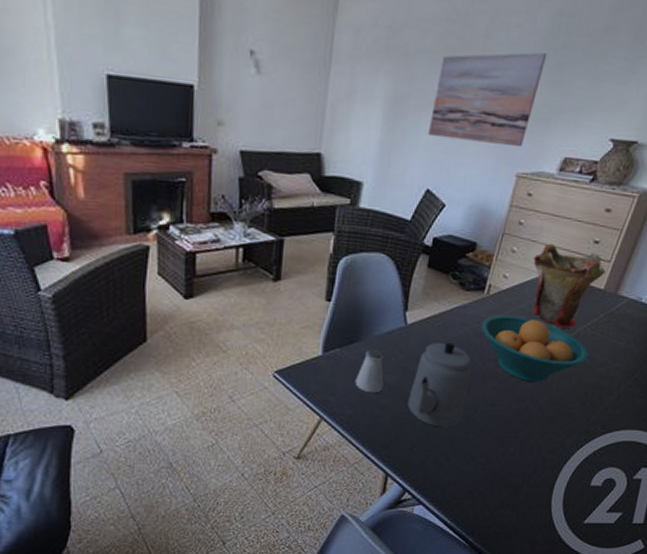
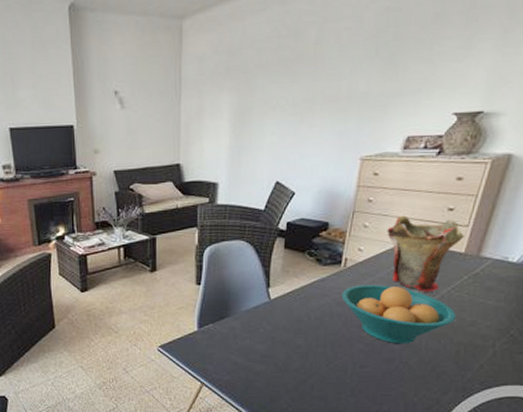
saltshaker: present [355,349,384,394] -> none [229,322,255,361]
teapot: present [407,342,472,428] -> none [279,312,337,389]
wall art: present [427,52,548,148] -> none [271,47,379,136]

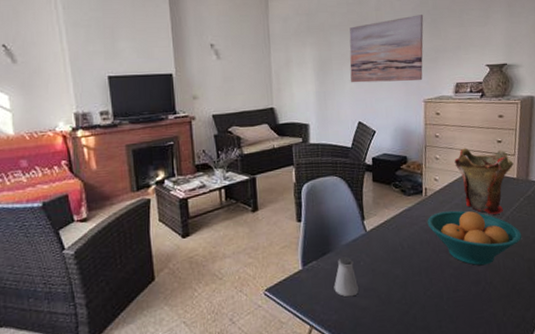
saltshaker: none [229,322,255,361] -> present [334,256,359,297]
wall art: none [271,47,379,136] -> present [349,15,424,83]

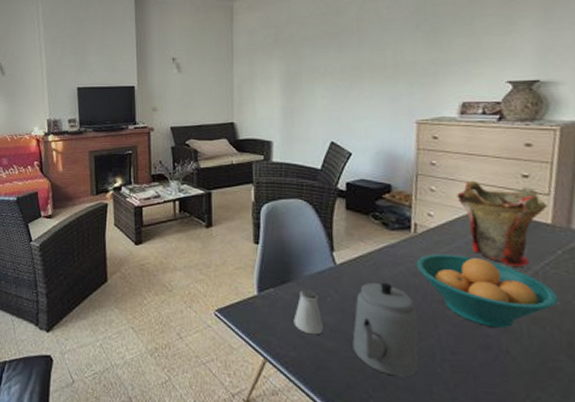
wall art: present [349,15,424,83] -> none [322,23,419,100]
teapot: none [382,241,431,320] -> present [352,282,418,377]

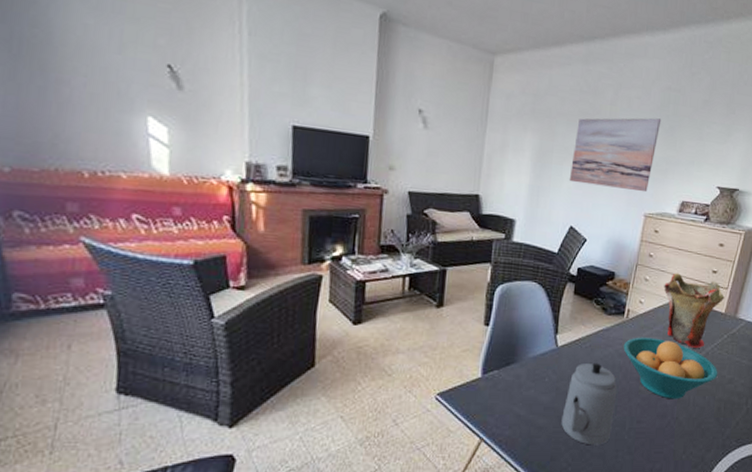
saltshaker: present [293,289,323,335] -> none [512,370,539,414]
wall art: none [322,23,419,100] -> present [569,118,662,193]

